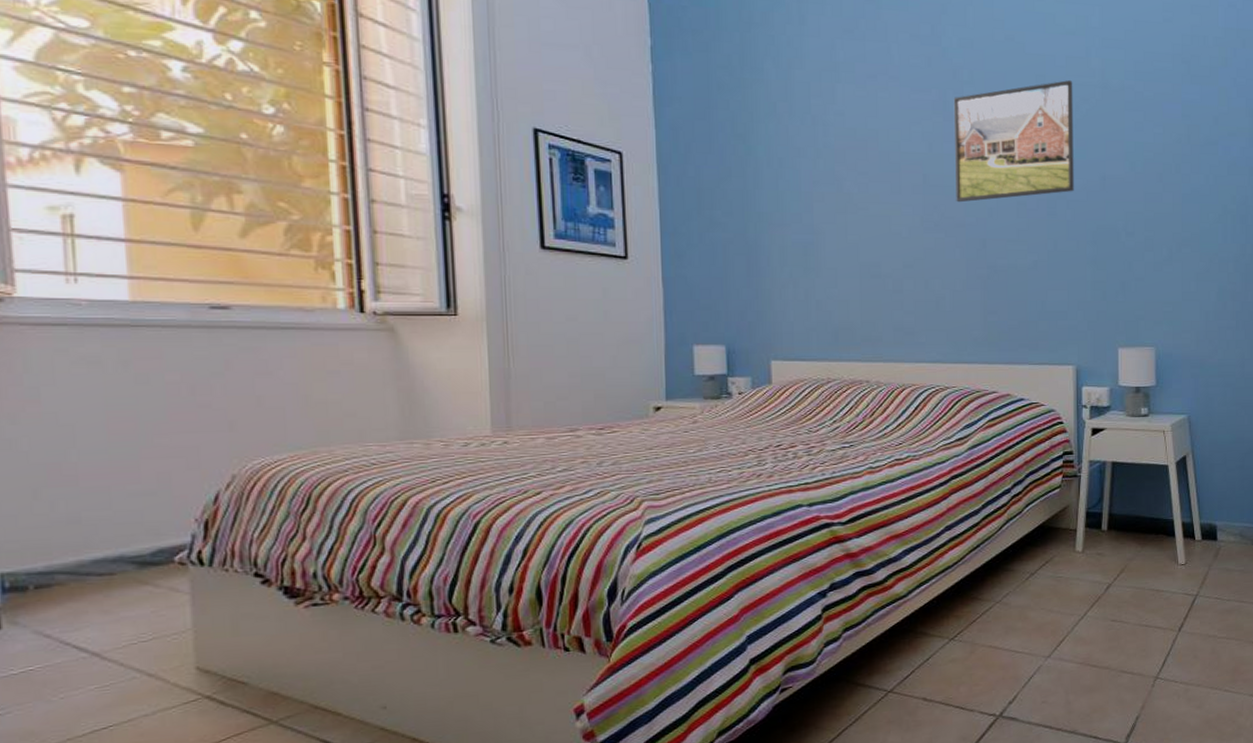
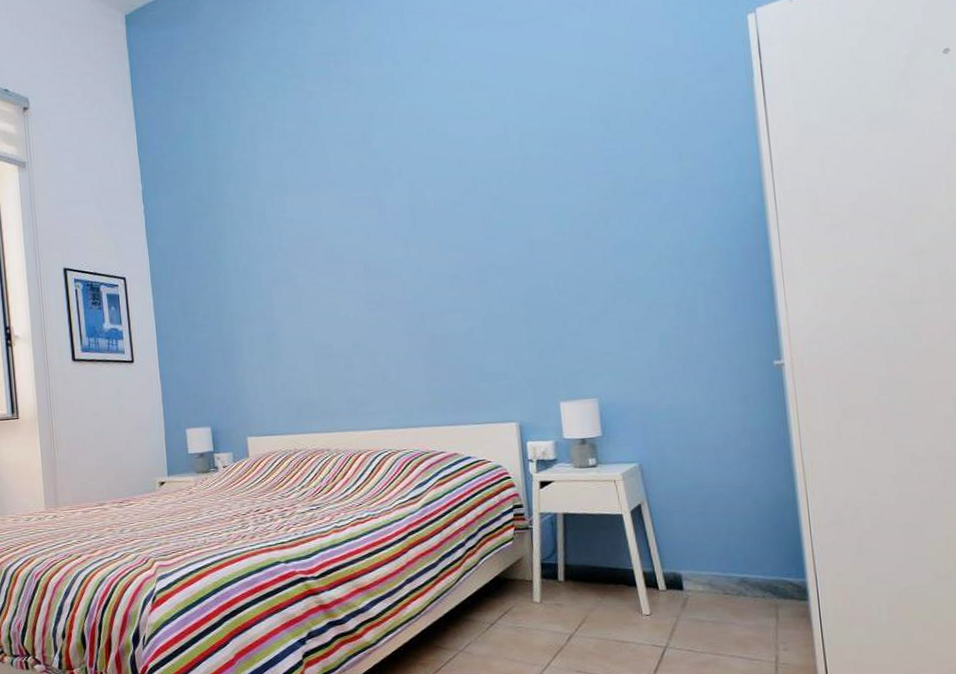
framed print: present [953,80,1074,203] -> none [385,158,503,283]

